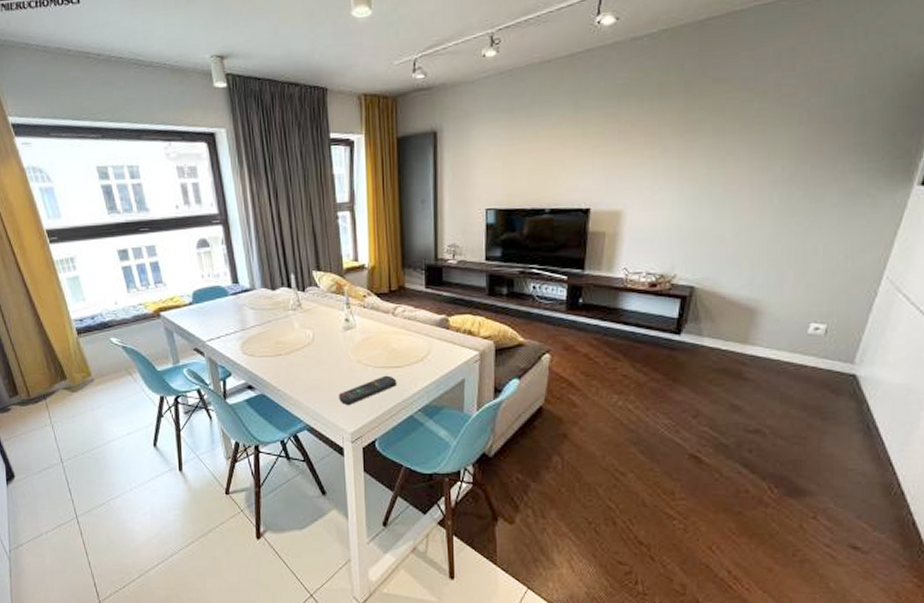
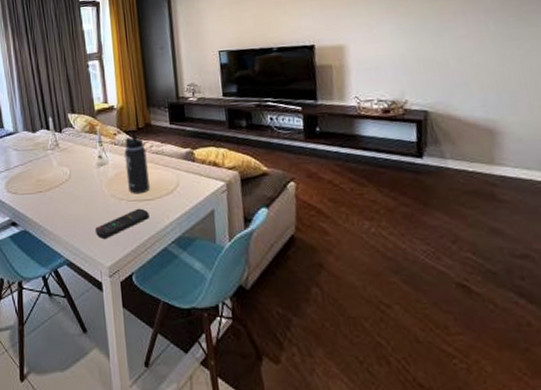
thermos bottle: none [374,293,399,361] -> present [124,130,150,194]

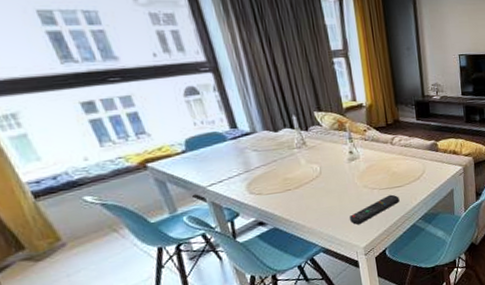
thermos bottle: present [124,130,150,194] -> none [375,126,399,183]

